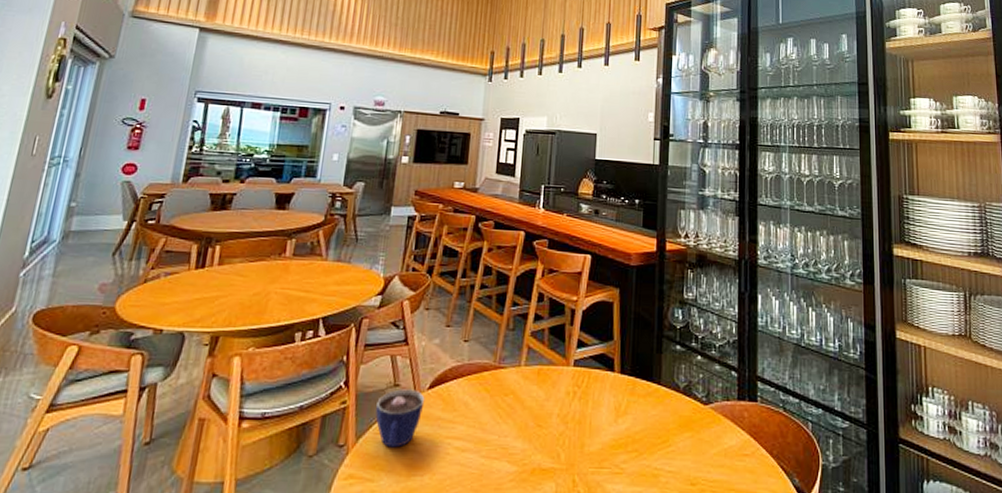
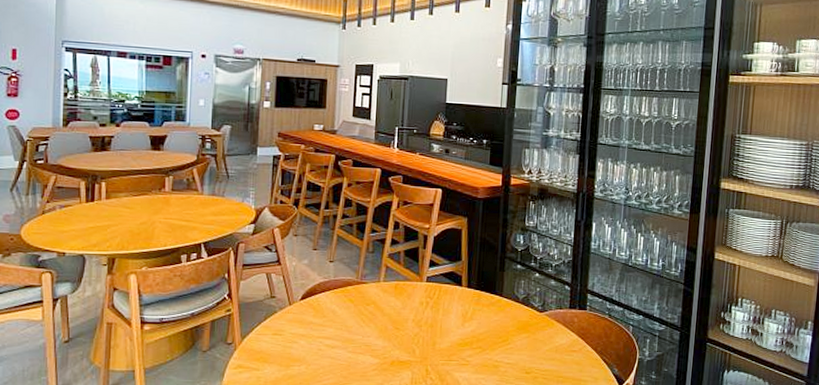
cup: present [375,389,425,448] -> none [257,300,298,345]

